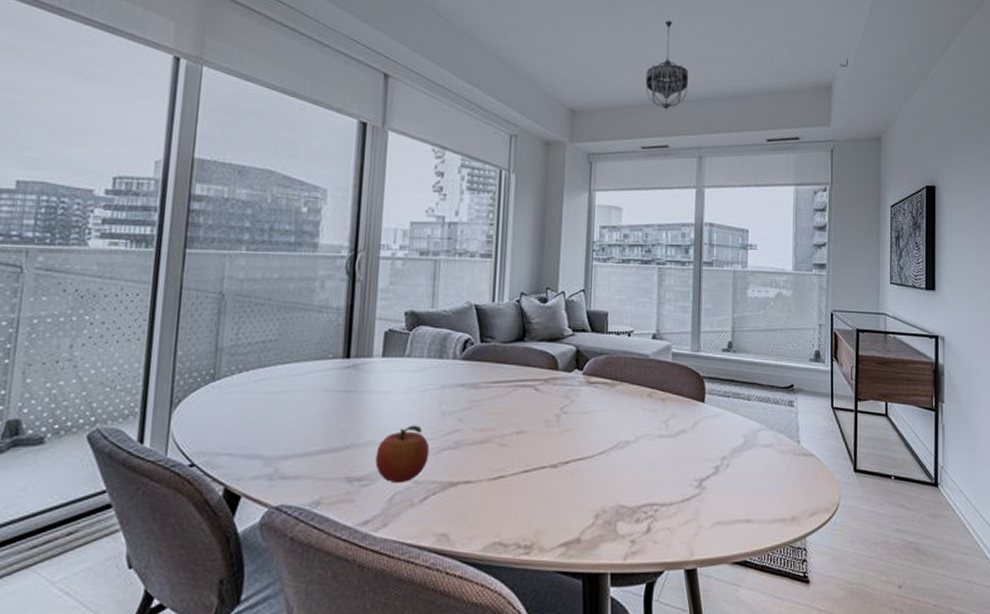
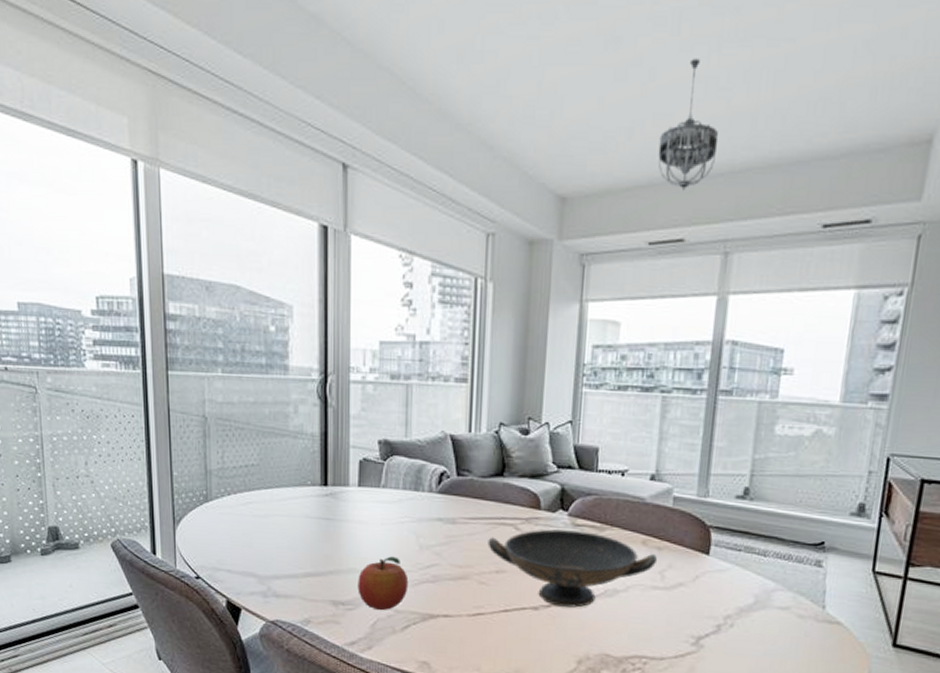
decorative bowl: none [509,388,662,462] -> present [488,529,658,608]

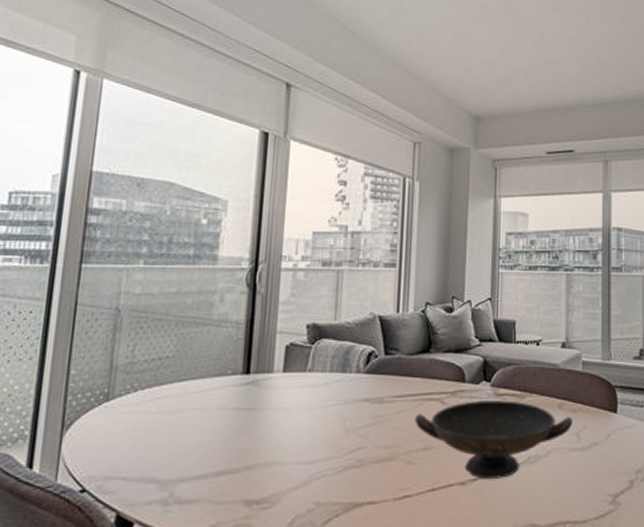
fruit: present [357,556,409,611] -> none [275,443,333,506]
chandelier: present [658,58,719,190] -> none [549,26,593,115]

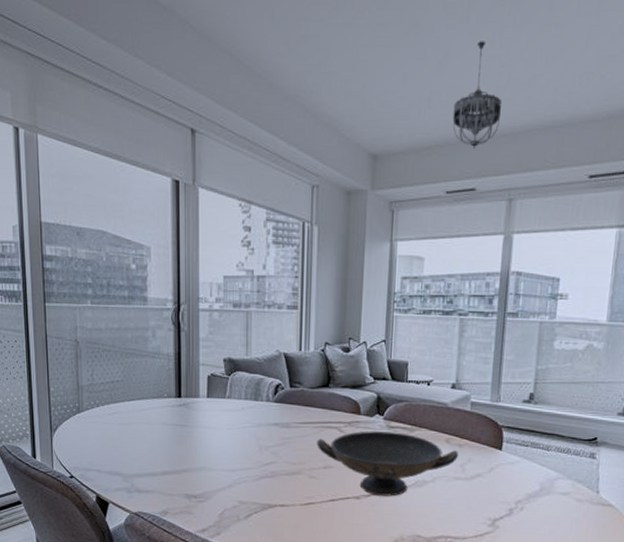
chandelier: none [549,26,593,115] -> present [452,41,503,148]

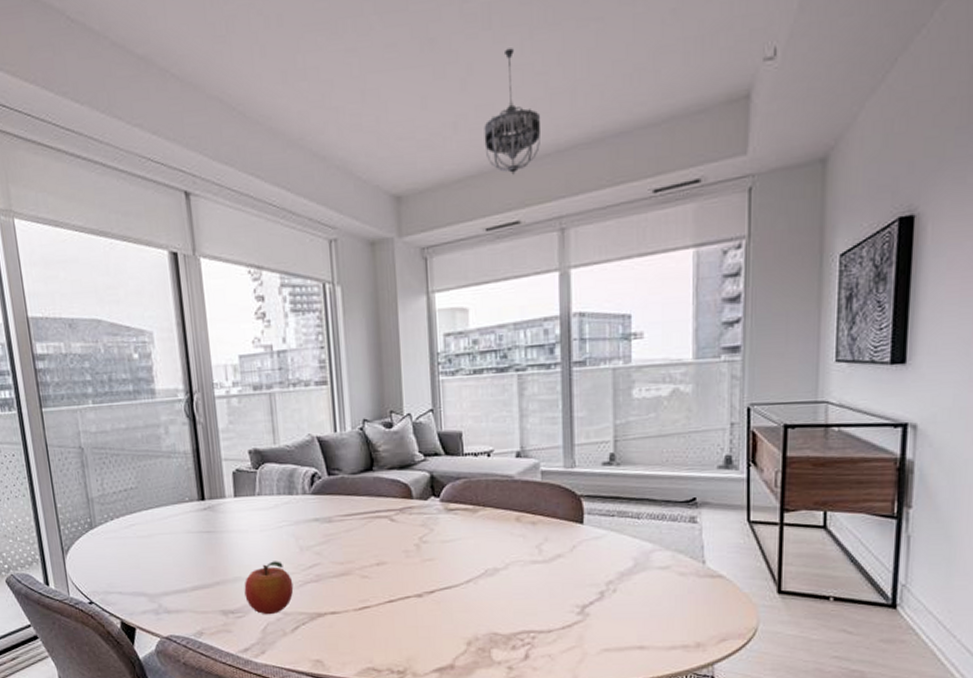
fruit: none [207,456,251,502] -> present [244,561,294,615]
decorative bowl: present [316,431,459,497] -> none [365,515,534,591]

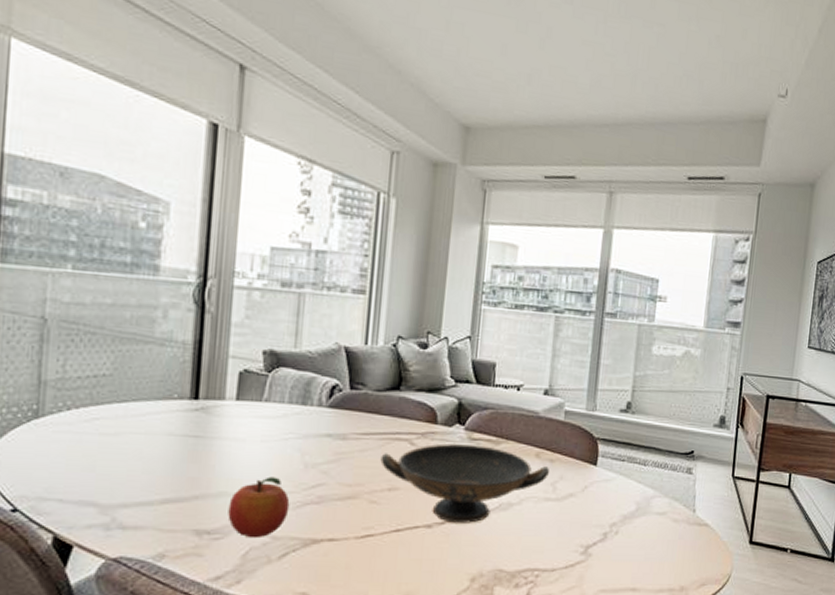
decorative bowl: none [365,515,534,591] -> present [380,443,550,523]
chandelier: present [484,48,541,175] -> none [553,25,605,135]

